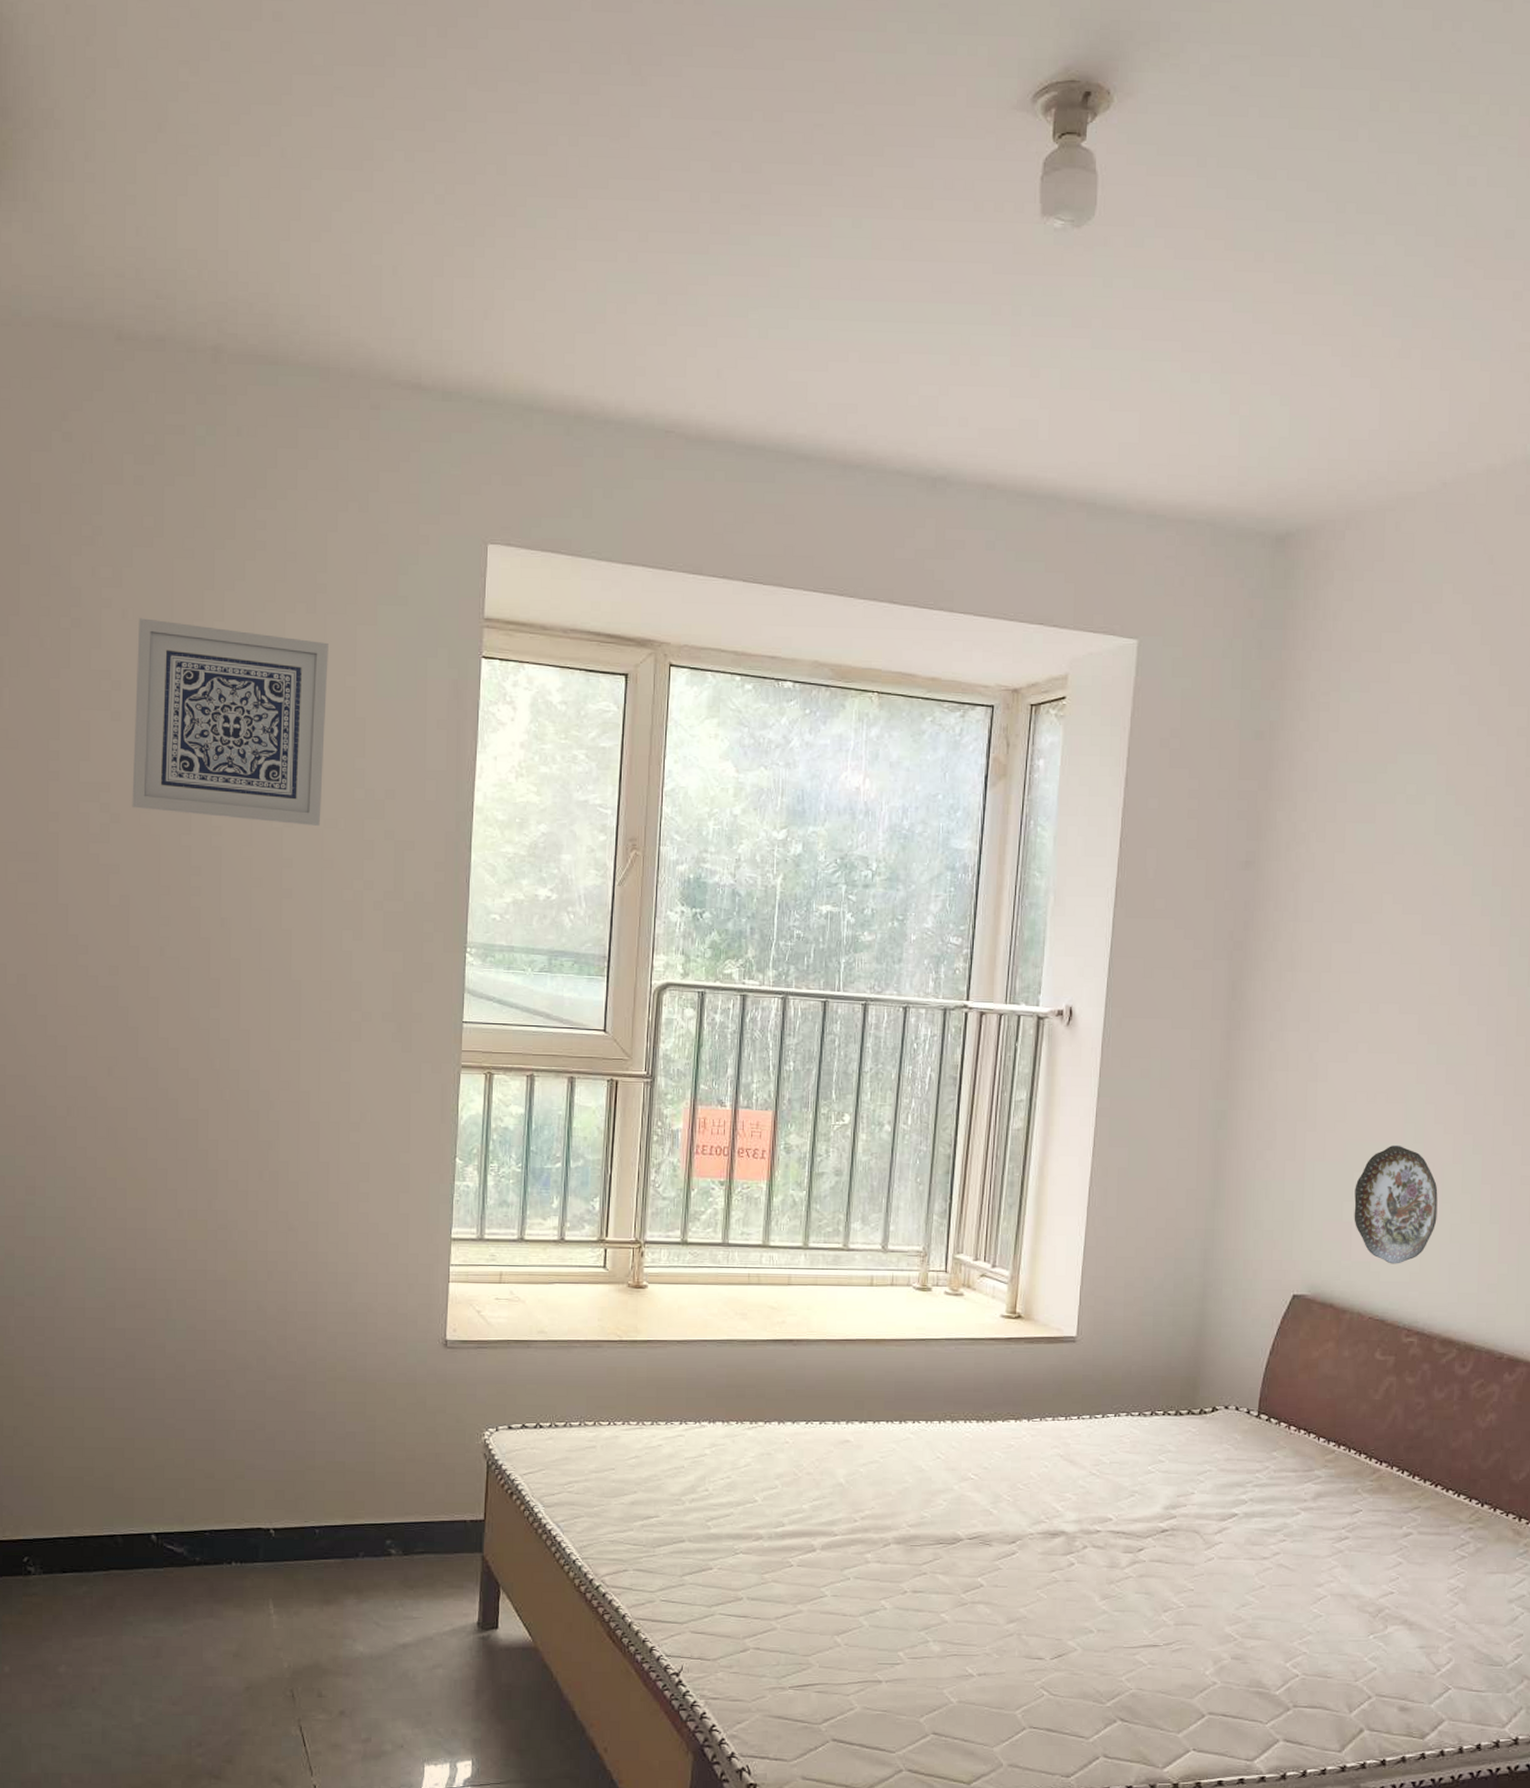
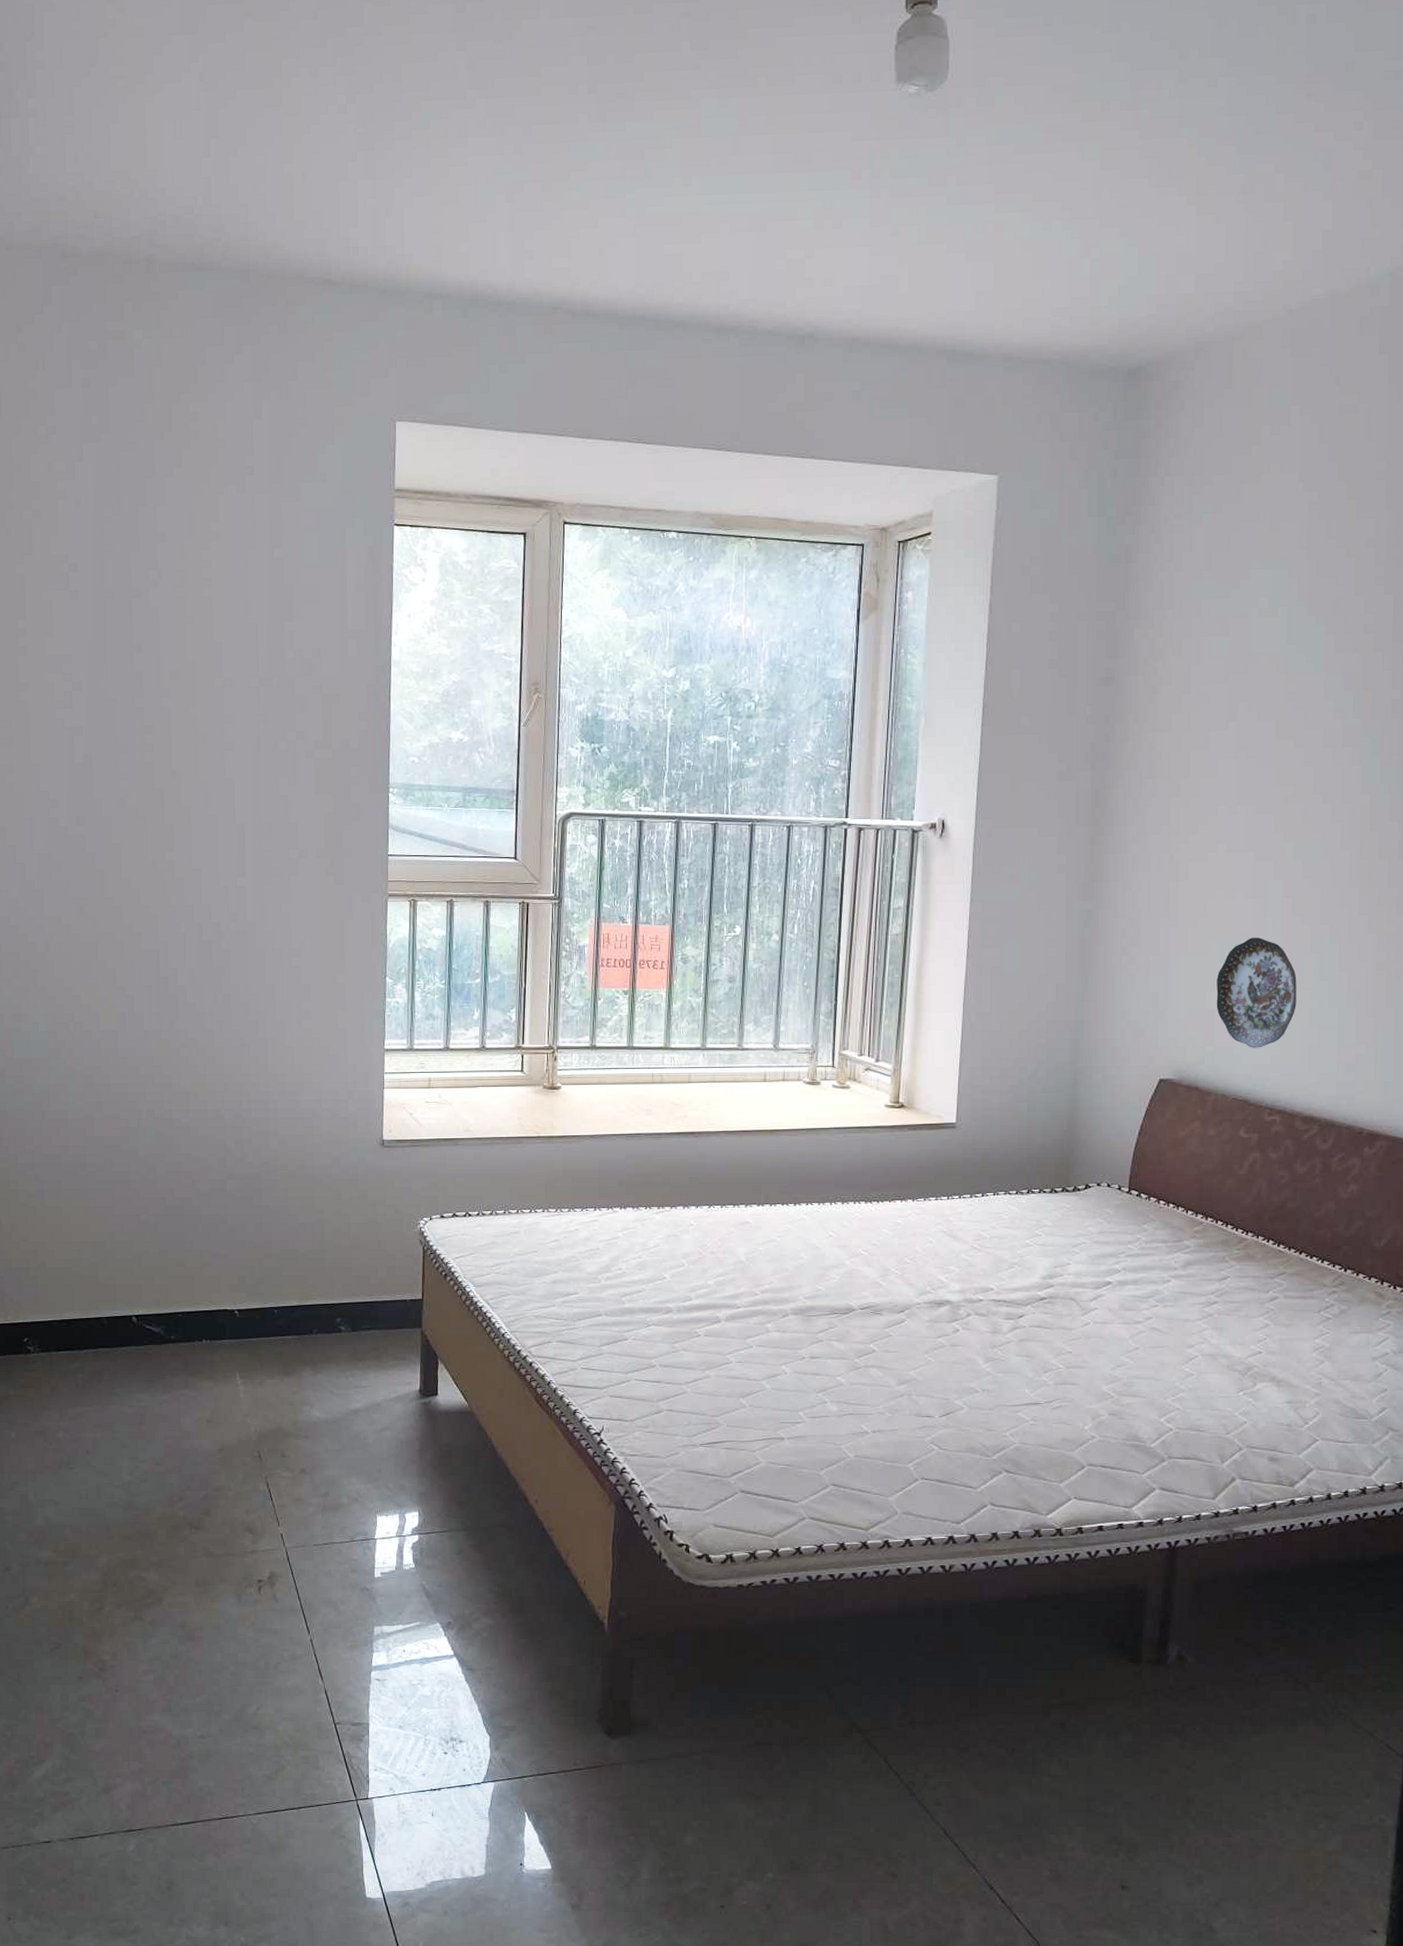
wall art: present [132,618,329,826] -> none [90,506,258,685]

